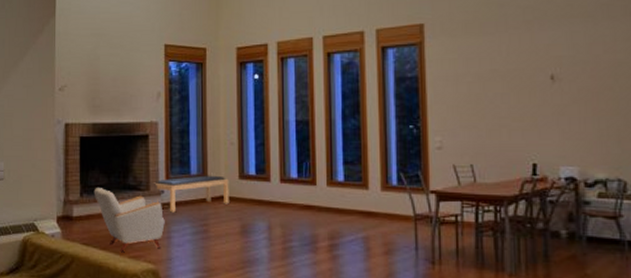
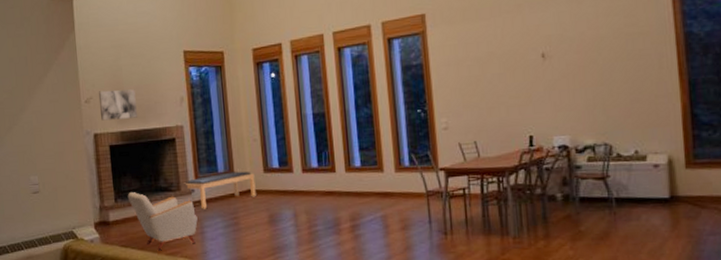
wall art: none [73,79,111,110] -> present [98,89,137,121]

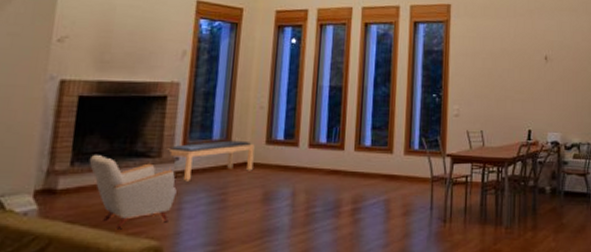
wall art: present [98,89,137,121] -> none [75,30,128,67]

